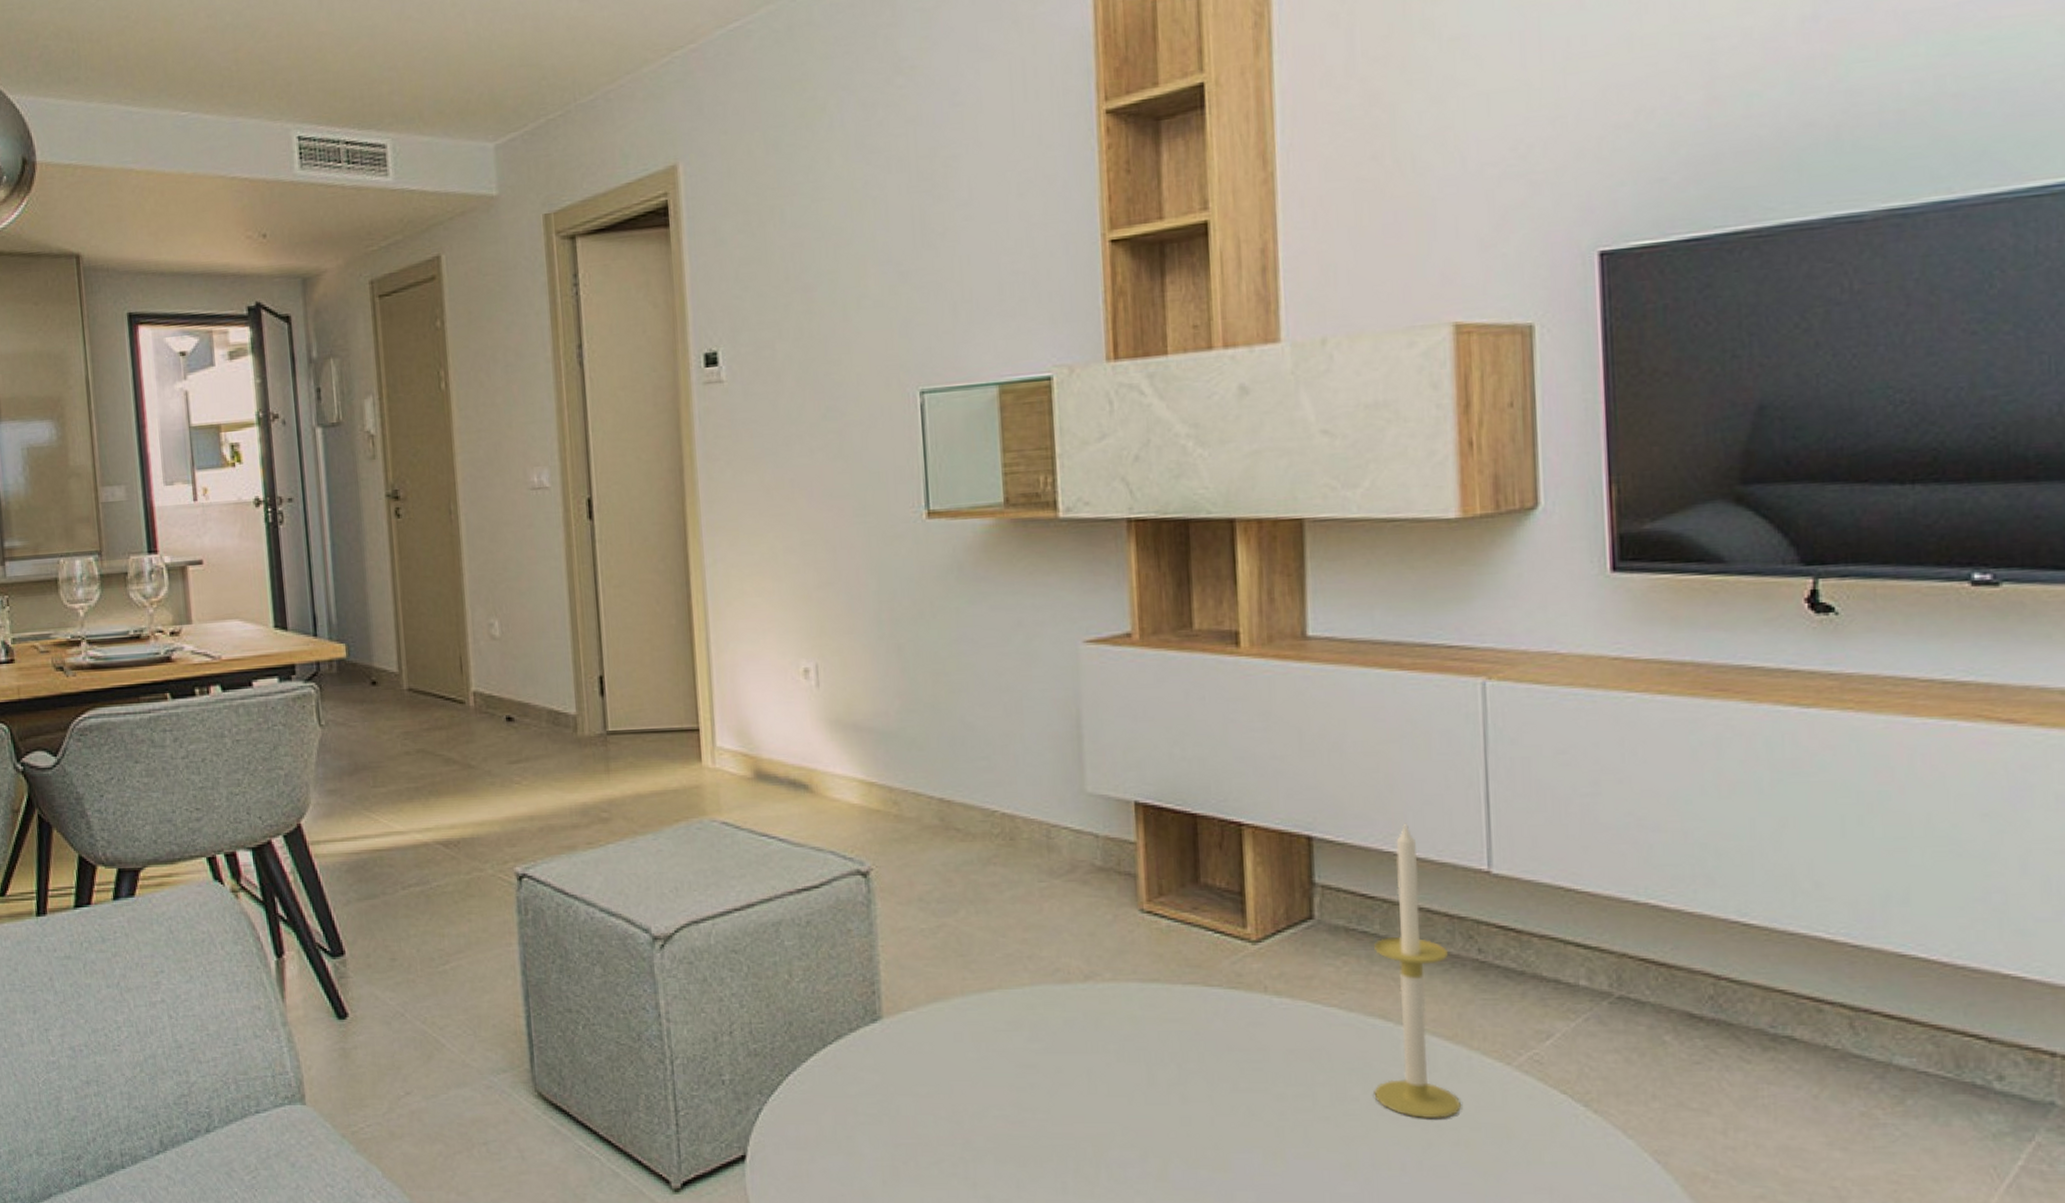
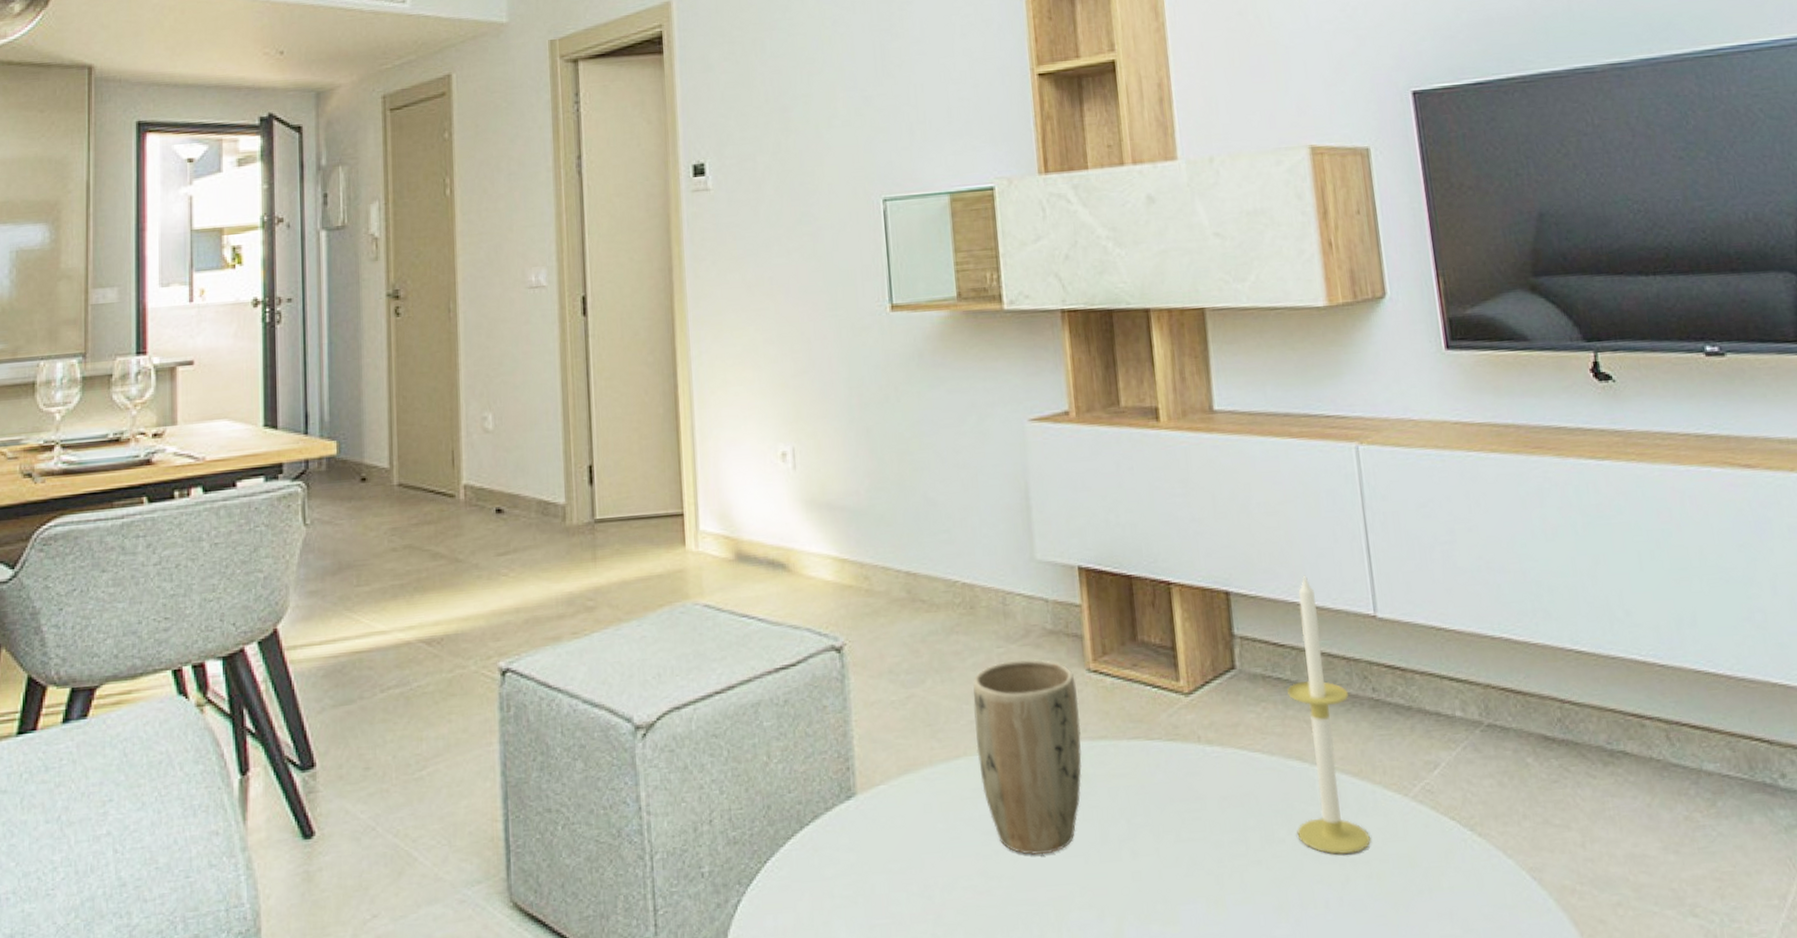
plant pot: none [1010,895,1130,1091] -> present [973,659,1082,855]

